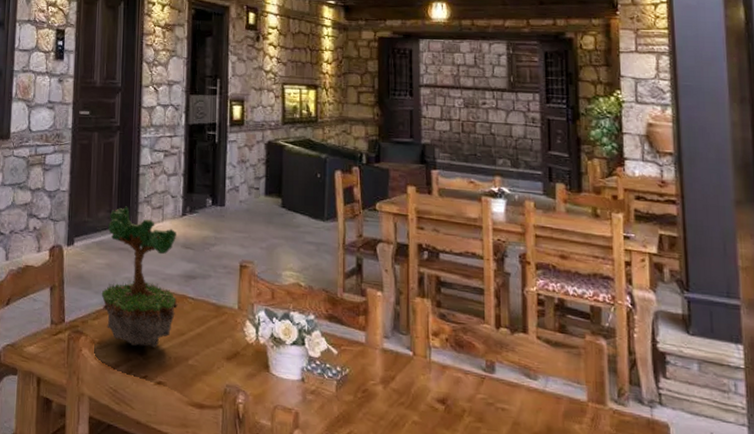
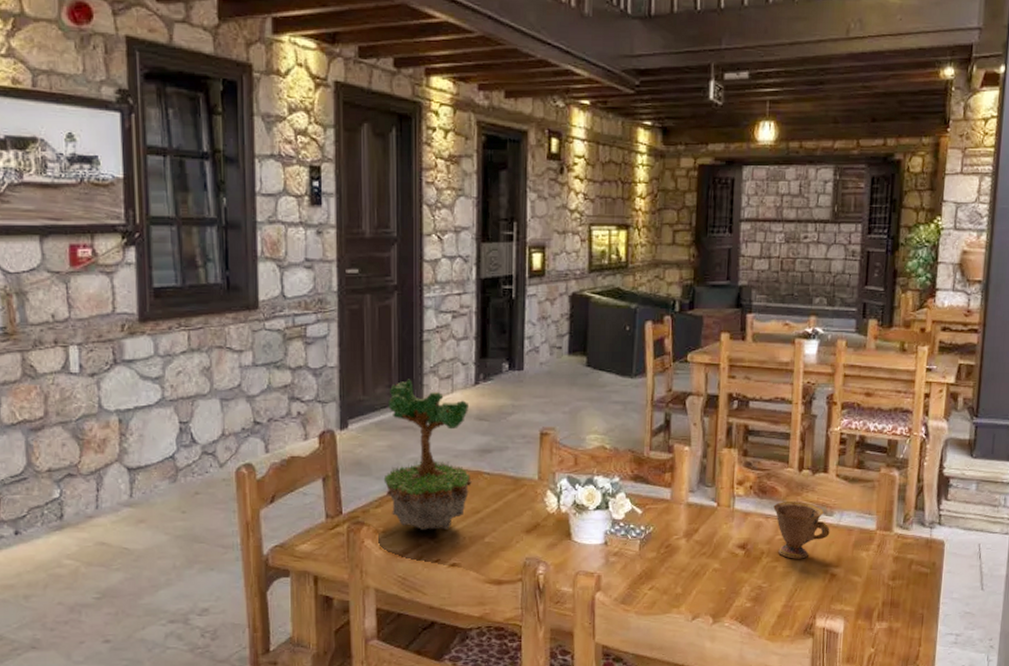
teacup: none [472,358,536,423] -> present [773,501,830,559]

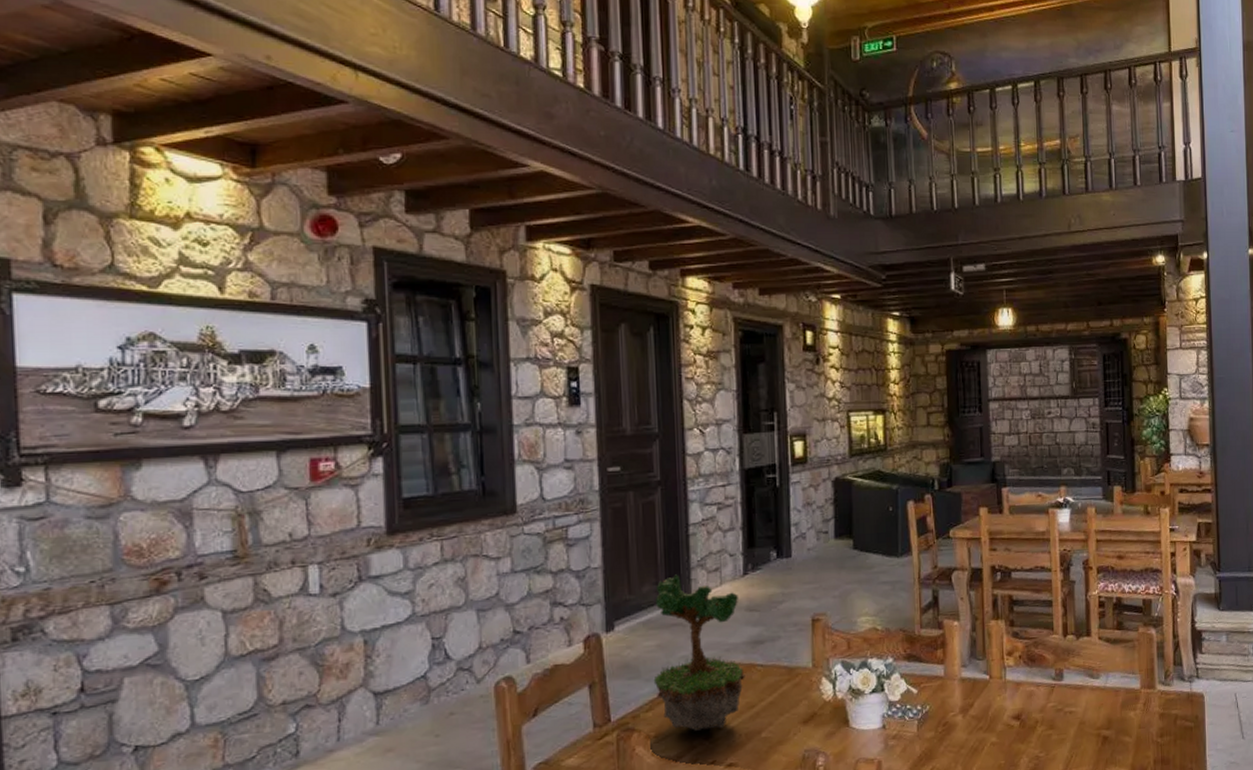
teacup: present [773,501,830,559] -> none [1043,667,1098,725]

